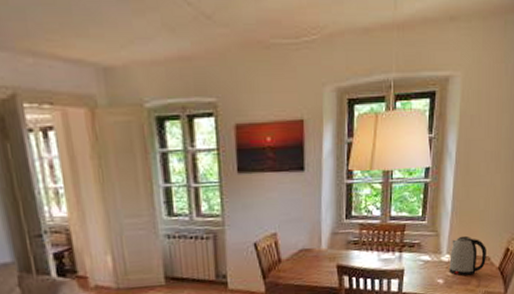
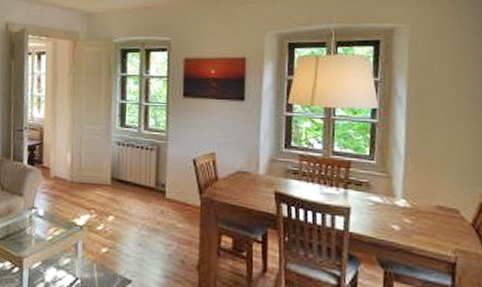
kettle: present [449,235,486,276] -> none [405,182,454,227]

